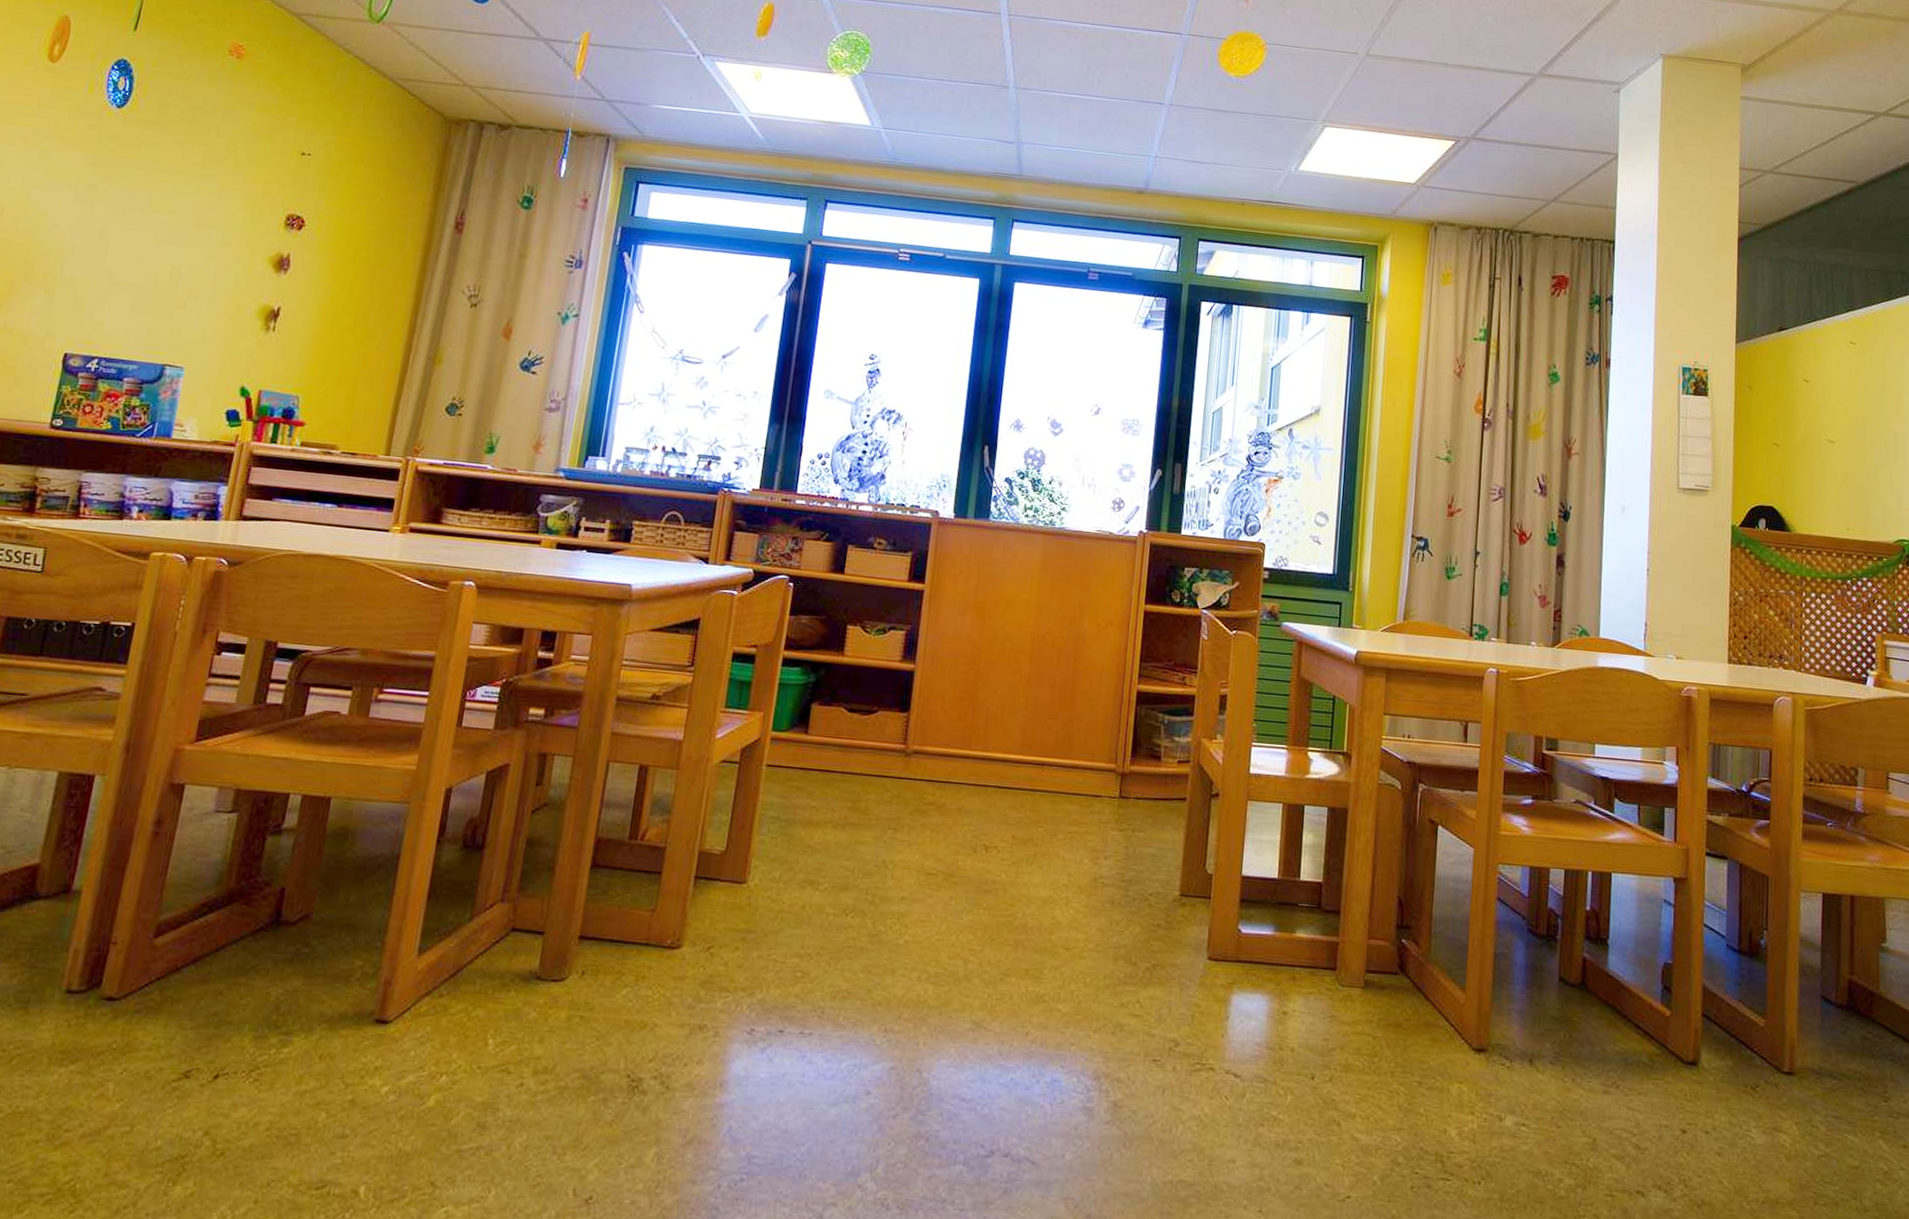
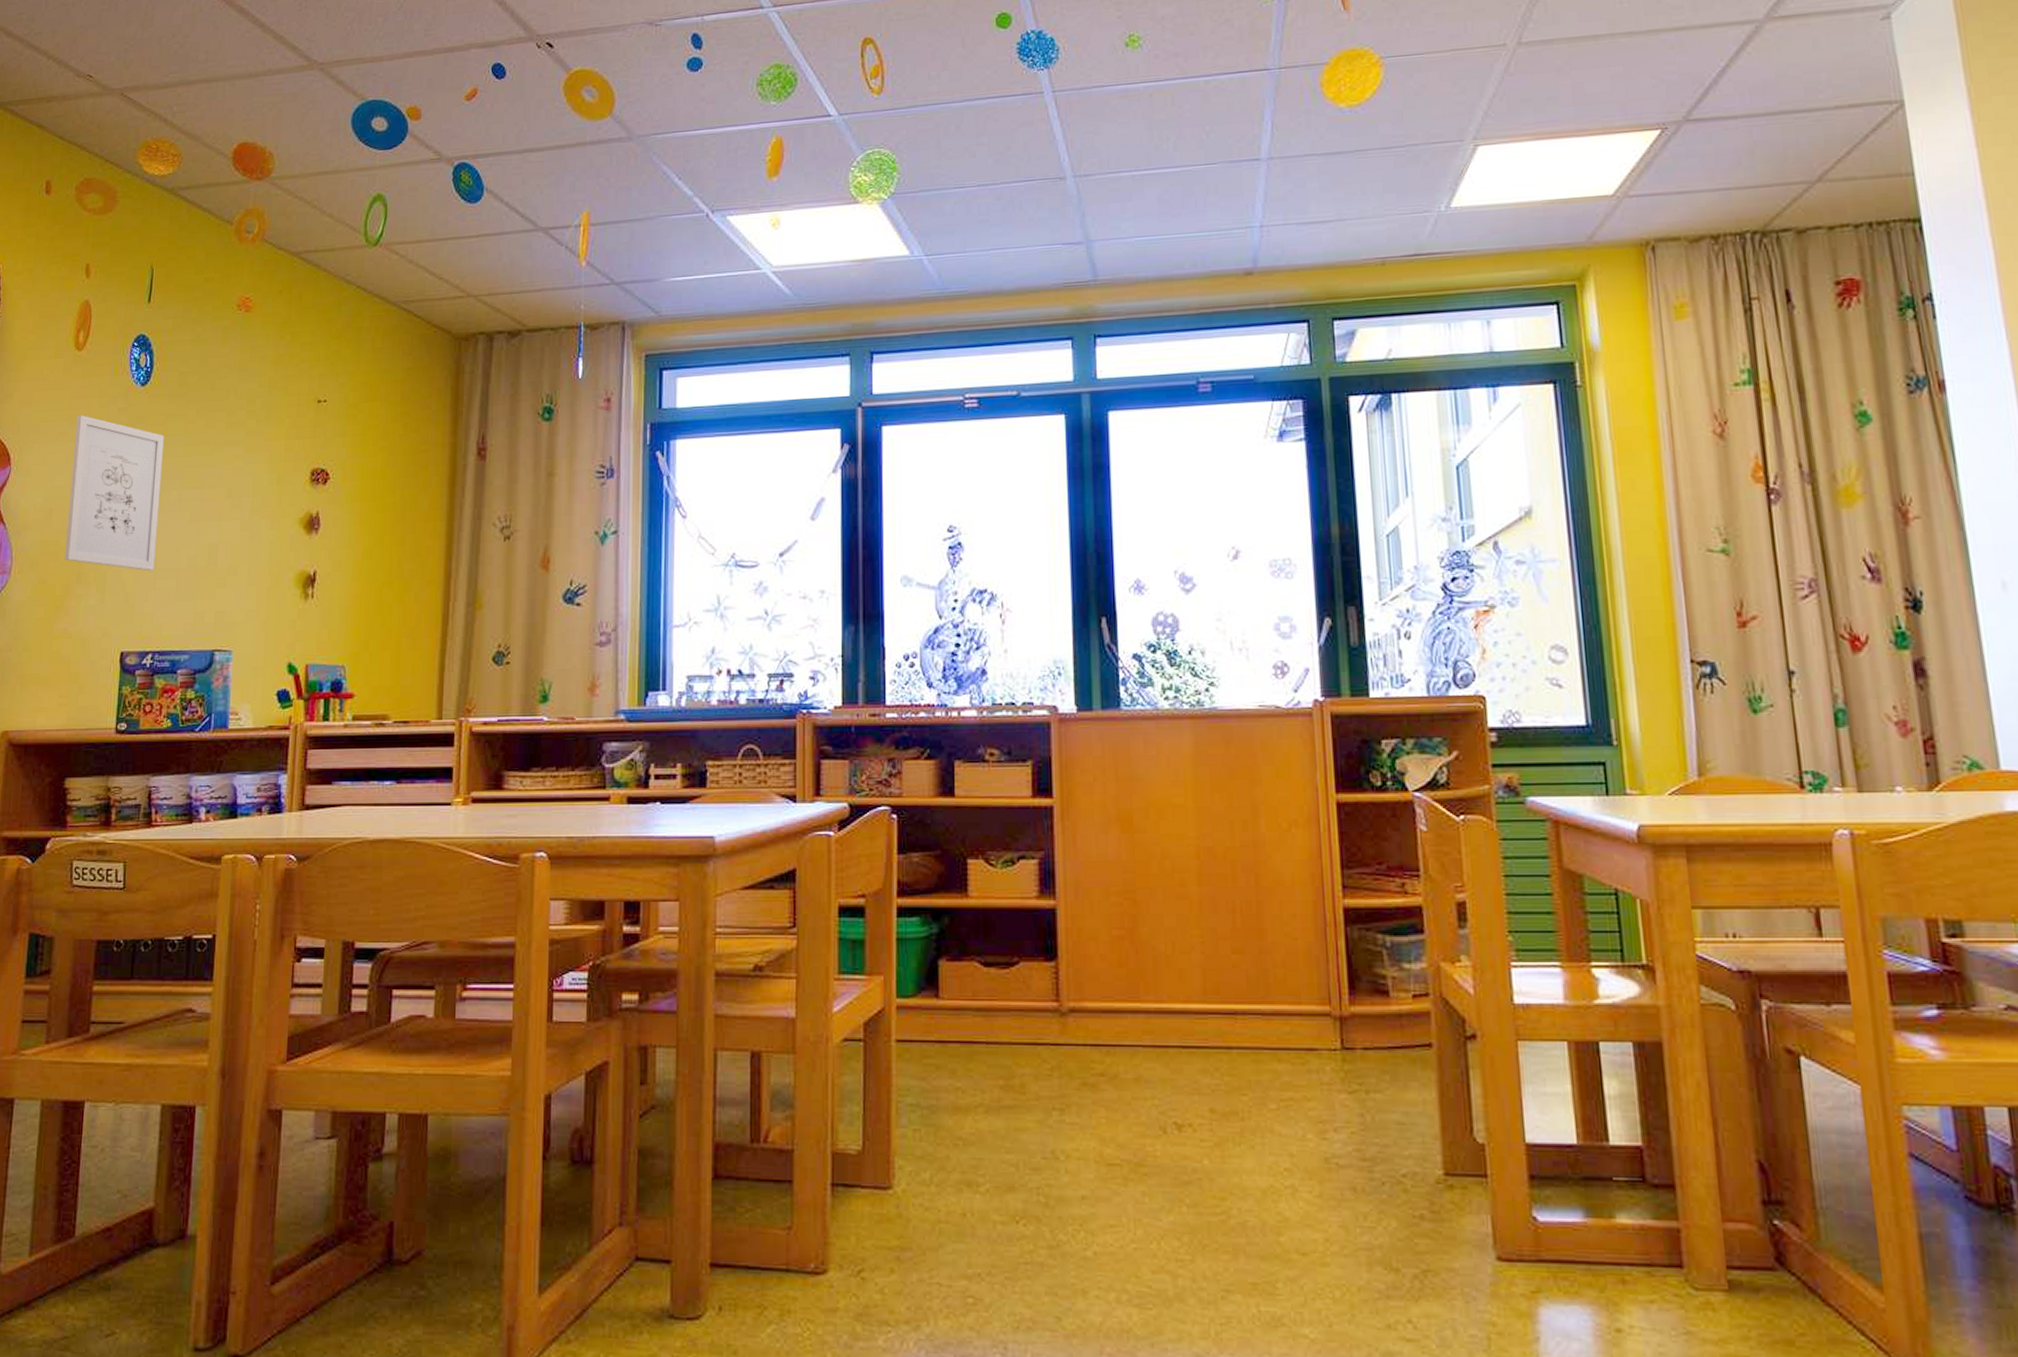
wall art: none [13,123,137,283] -> present [64,415,165,572]

